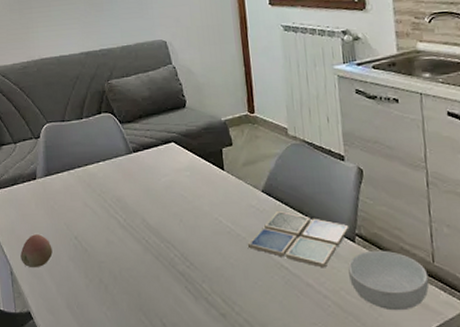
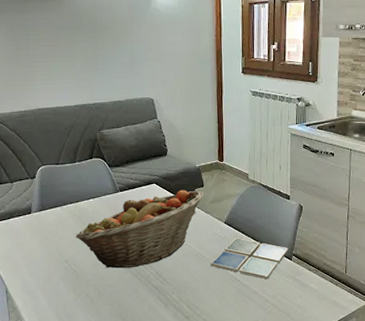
fruit: present [20,234,53,267] -> none [15,259,45,287]
fruit basket: none [85,149,234,248] -> present [76,189,204,269]
cereal bowl: present [348,250,430,311] -> none [285,265,341,308]

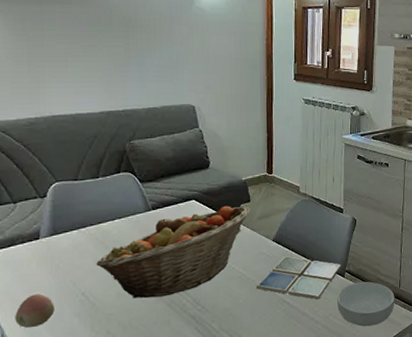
fruit: none [15,259,45,287] -> present [15,294,55,328]
cereal bowl: none [285,265,341,308] -> present [337,281,395,327]

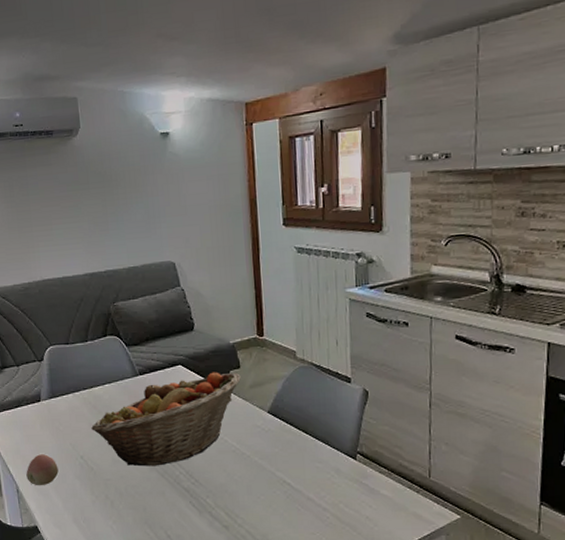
drink coaster: present [255,255,341,300] -> none [251,430,352,483]
cereal bowl: present [337,281,395,327] -> none [348,466,424,521]

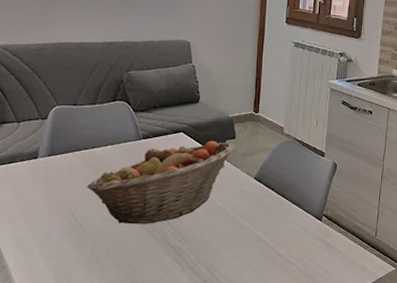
fruit: present [26,454,59,485] -> none [9,211,46,242]

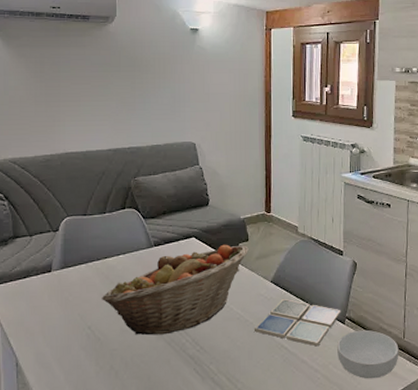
drink coaster: none [234,194,319,241] -> present [253,298,341,347]
cereal bowl: none [313,227,371,273] -> present [337,329,399,379]

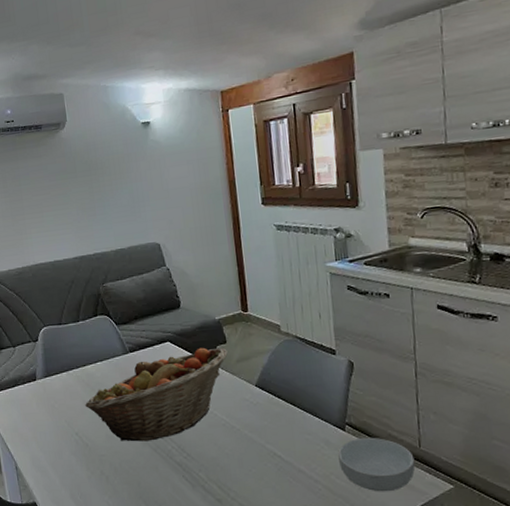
drink coaster: present [253,298,341,347] -> none [241,403,340,455]

